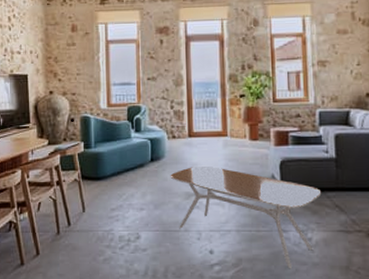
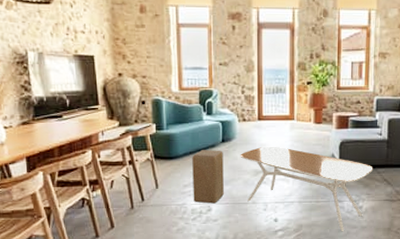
wooden block: none [120,170,153,230] -> present [192,150,224,204]

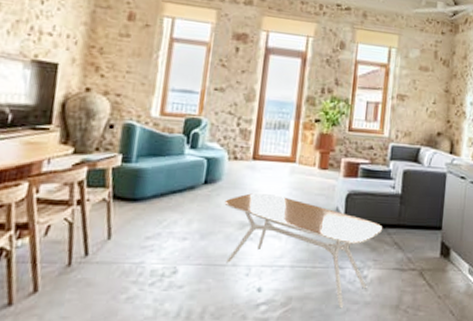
wooden block: present [192,150,224,204] -> none [155,192,204,264]

